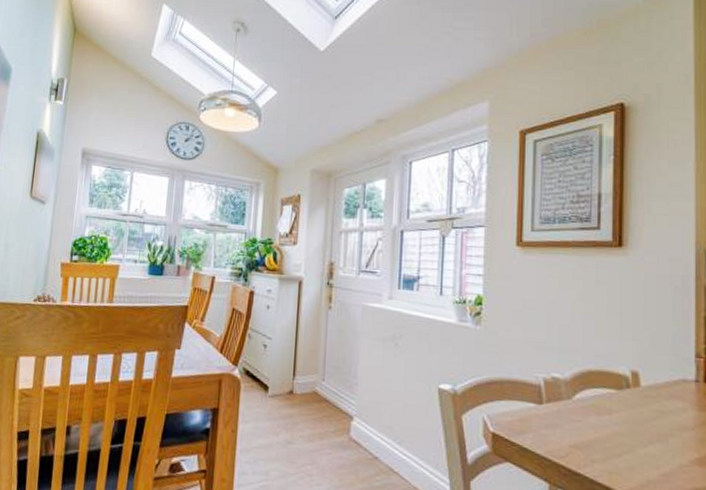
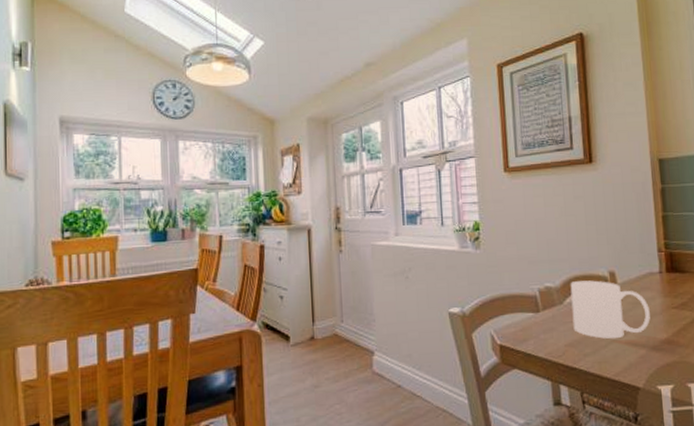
mug: none [581,376,679,450] -> present [570,280,651,339]

